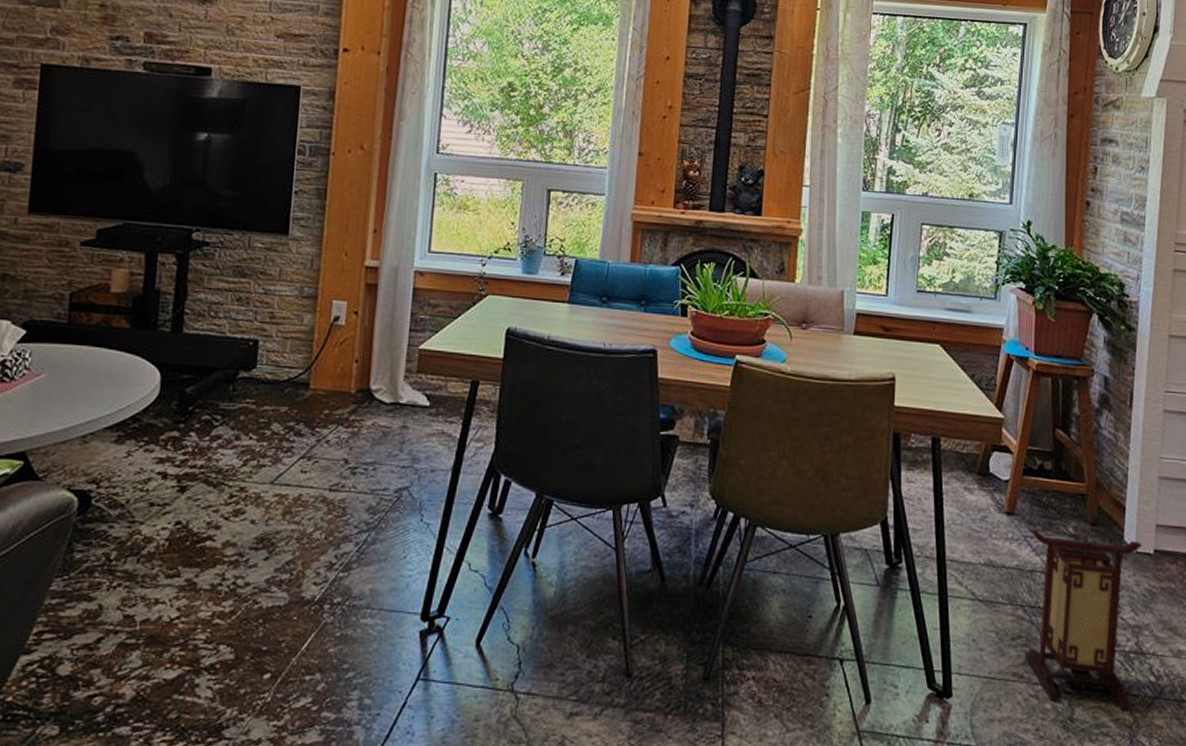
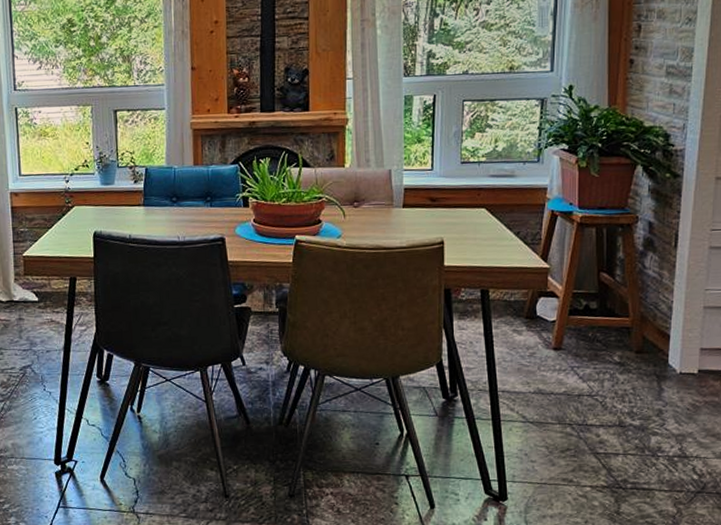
lantern: present [1024,528,1143,710] -> none [573,356,687,504]

